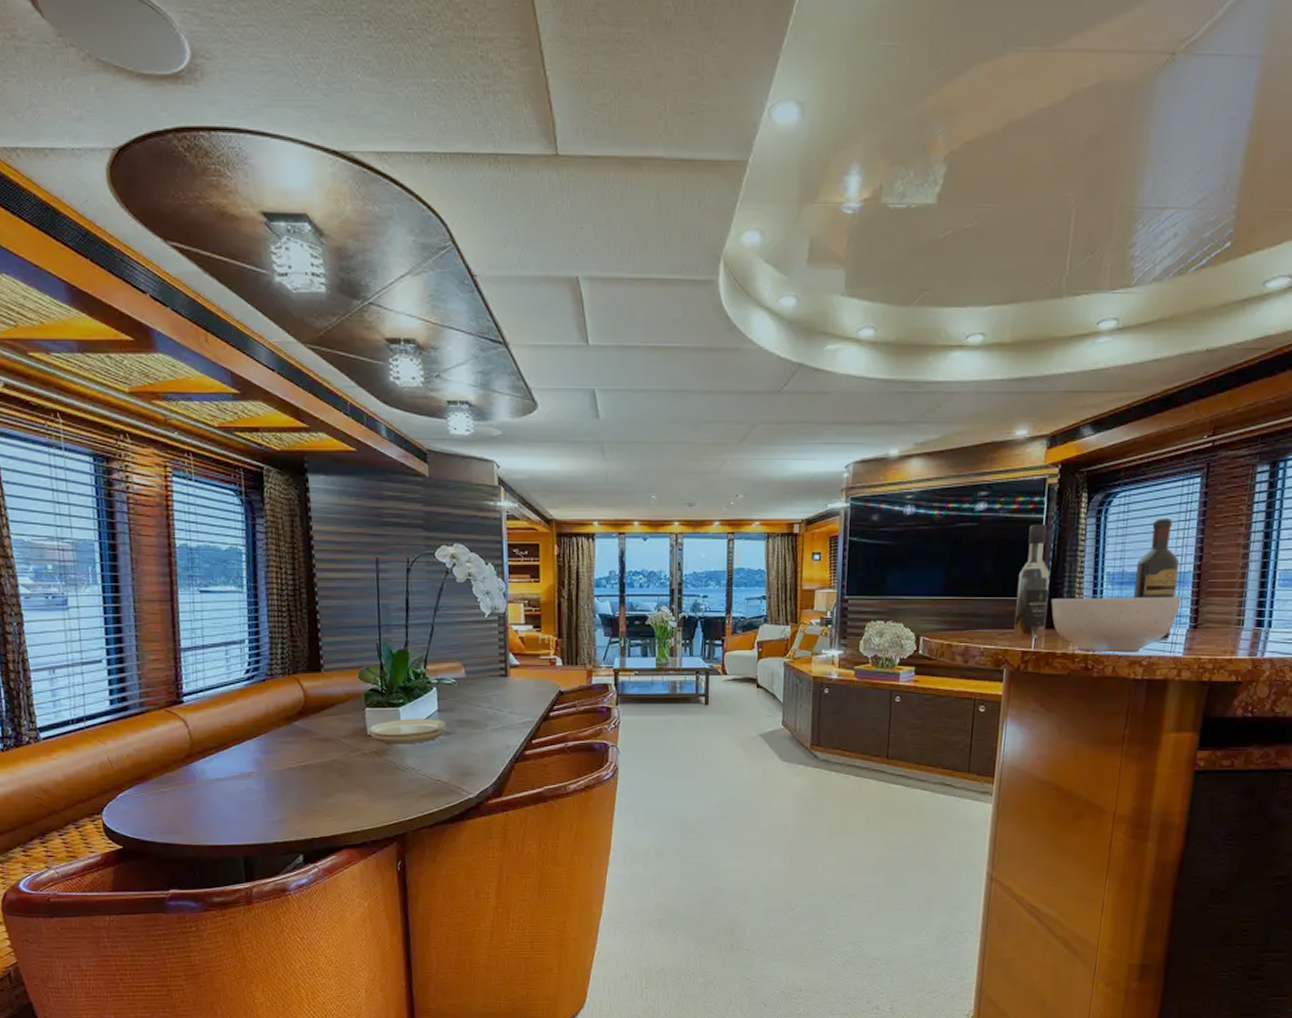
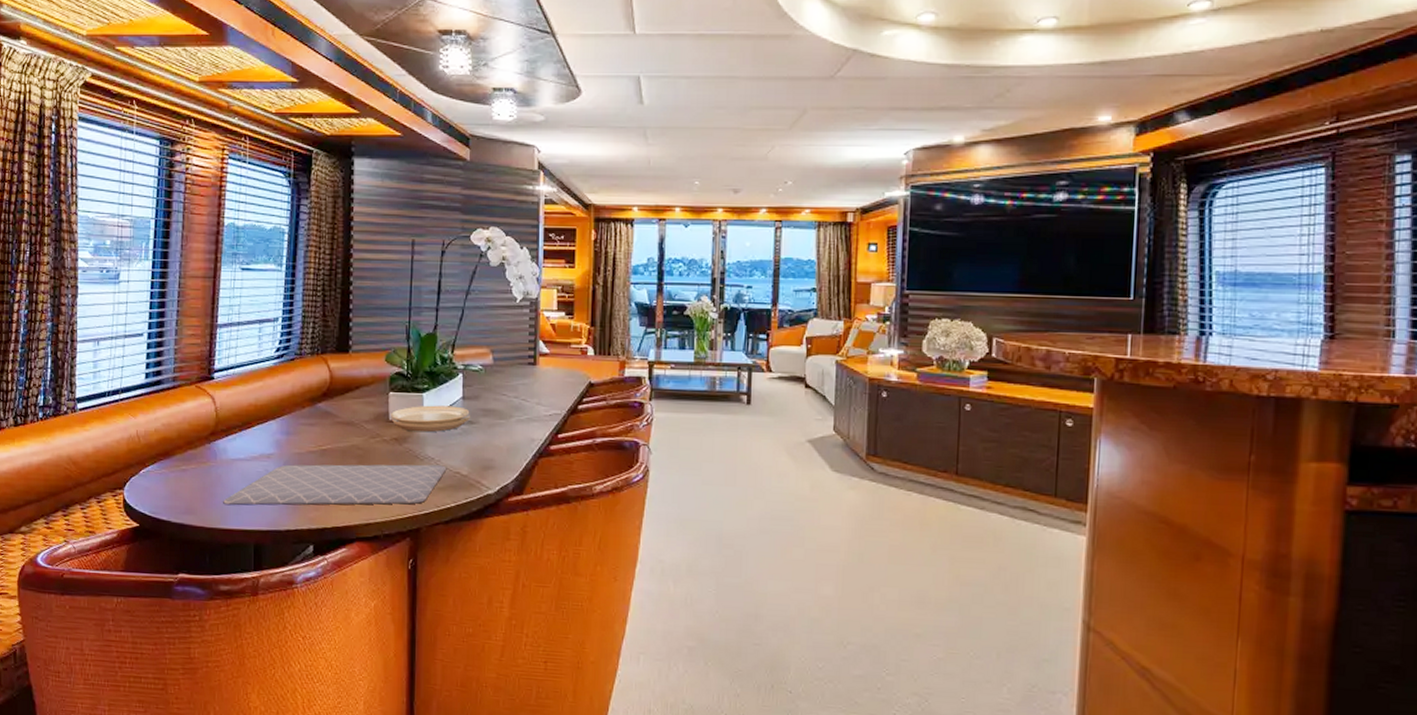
placemat: none [207,774,428,823] -> present [223,464,447,506]
bottle: present [1014,524,1050,639] -> none [1105,216,1146,345]
bowl: present [1050,596,1182,653] -> none [1148,299,1312,365]
wine bottle: present [1133,518,1180,639] -> none [1250,213,1306,351]

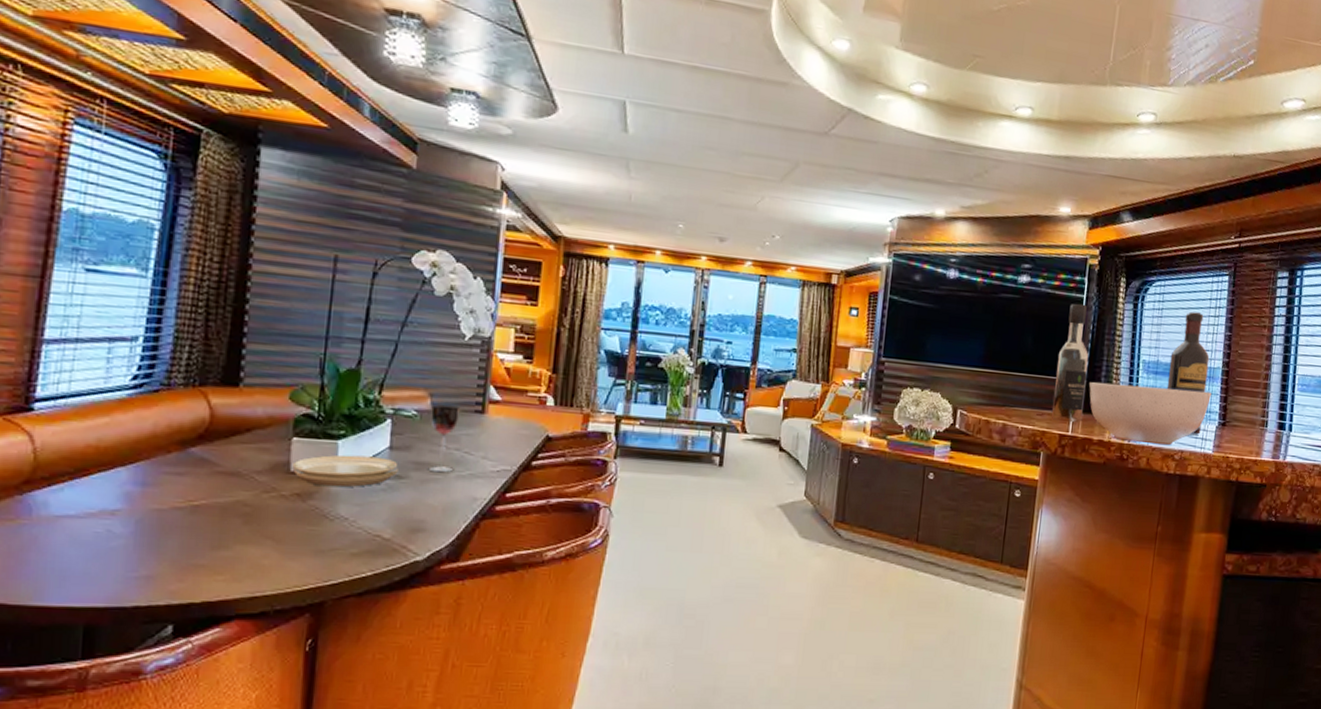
placemat: present [223,464,447,506] -> none [38,523,365,576]
wineglass: none [493,360,516,418] -> present [428,405,459,473]
bottle: none [1105,216,1146,345] -> present [1052,303,1089,423]
bowl: none [1148,299,1312,365] -> present [1088,382,1211,446]
wine bottle: none [1250,213,1306,351] -> present [1166,311,1210,435]

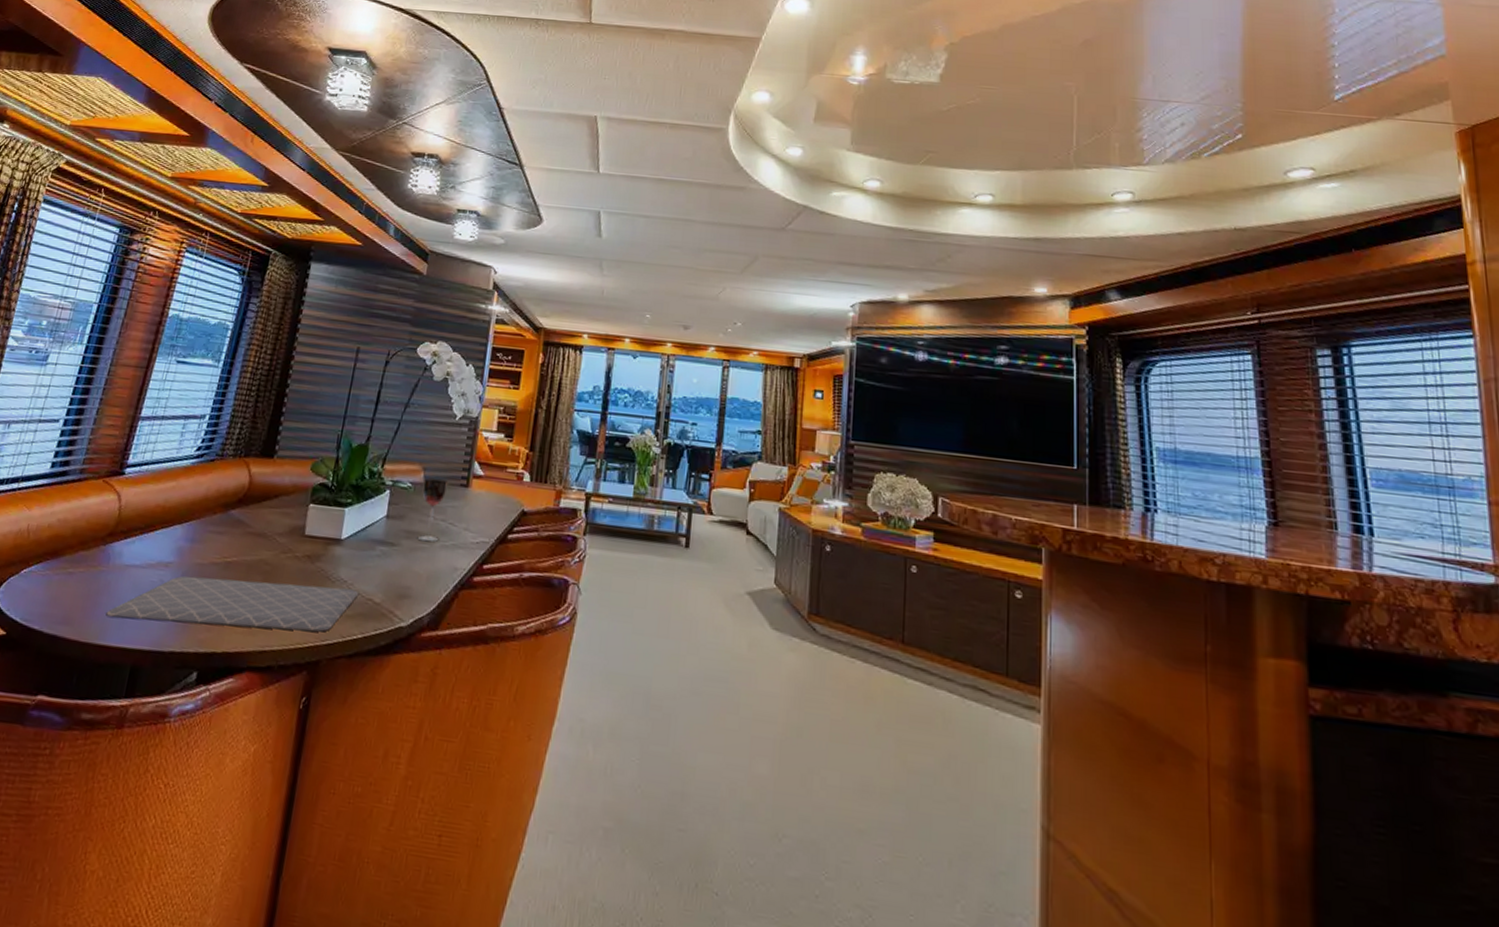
placemat: none [38,523,365,576] -> present [106,576,360,632]
plate: present [293,454,399,488] -> none [306,521,393,552]
bottle: present [1052,303,1089,423] -> none [1050,385,1088,517]
bowl: present [1088,382,1211,446] -> none [1091,471,1252,547]
wine bottle: present [1166,311,1210,435] -> none [1191,394,1245,536]

